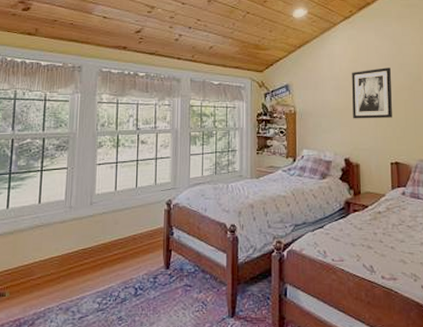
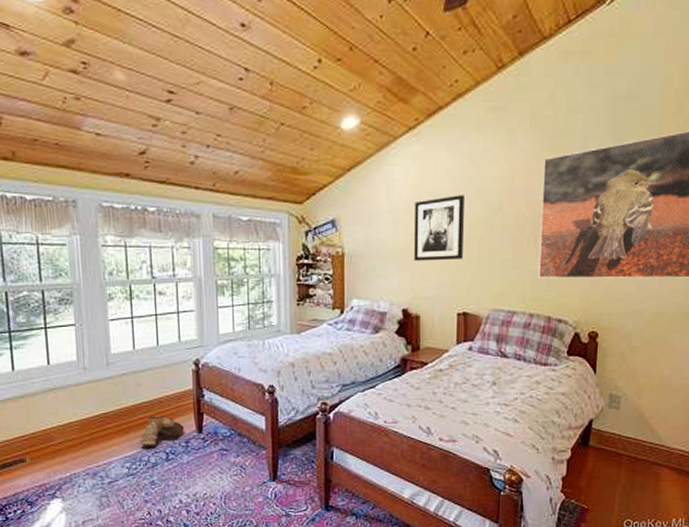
boots: none [112,252,154,281] -> present [140,416,185,446]

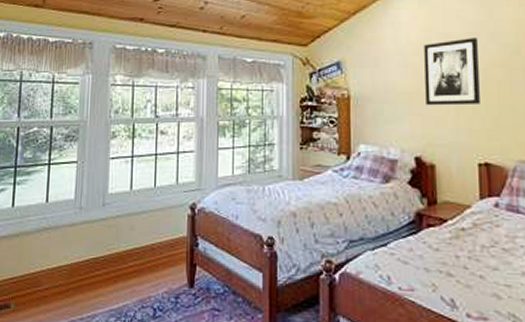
boots: present [140,416,185,446] -> none [127,264,176,300]

